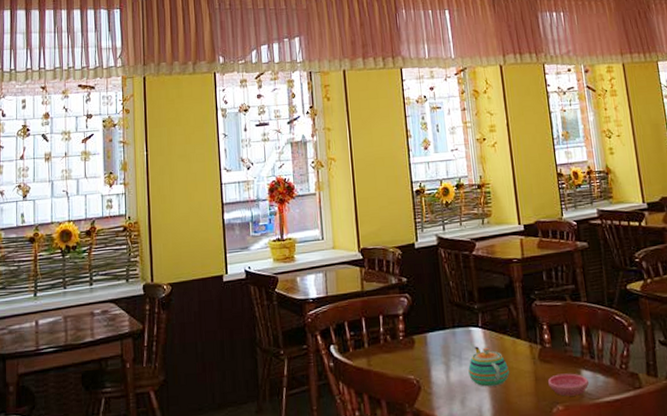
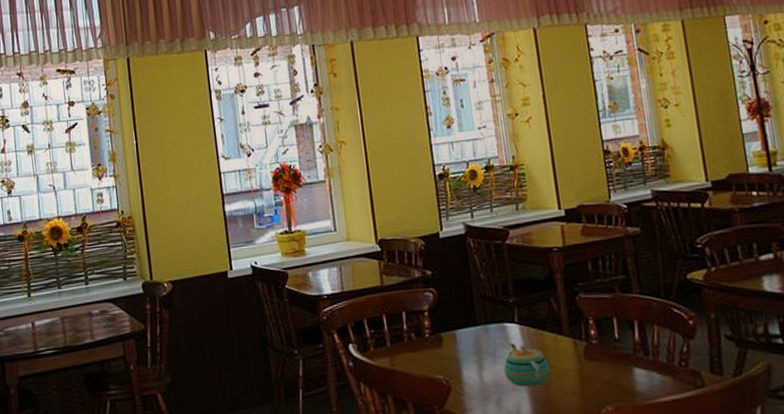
saucer: present [548,373,589,396] -> none [595,371,643,397]

